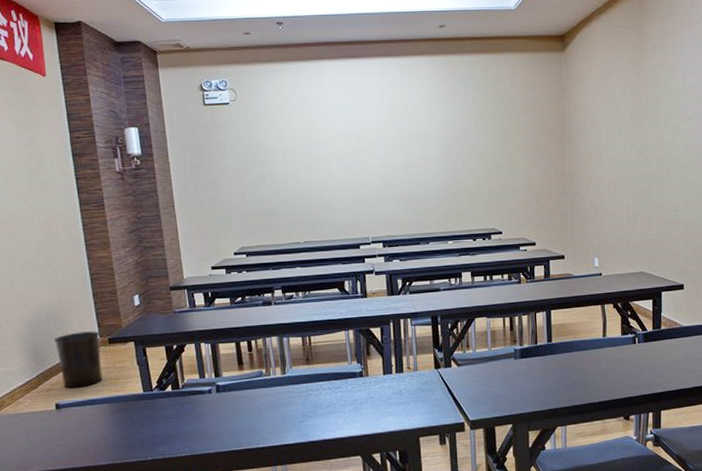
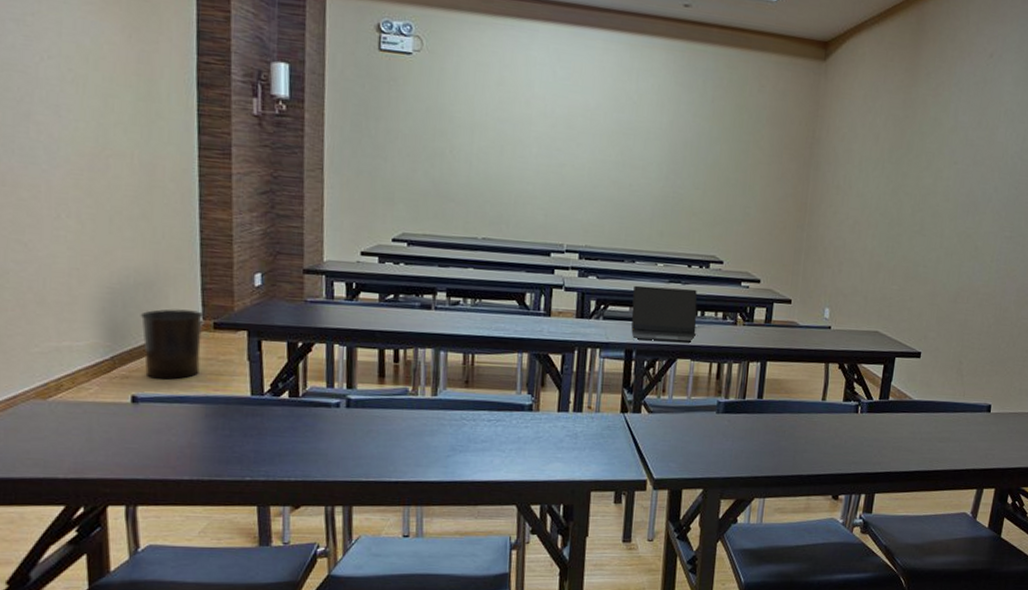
laptop: none [431,258,490,308] -> present [631,285,698,344]

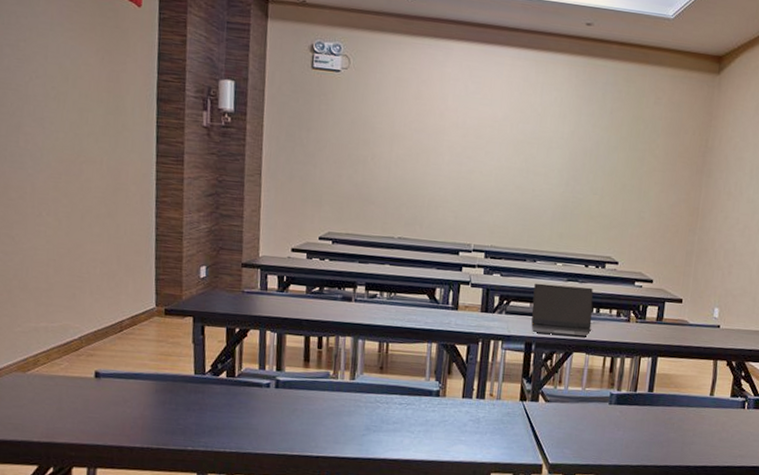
waste bin: present [140,309,204,380] -> none [104,296,157,359]

